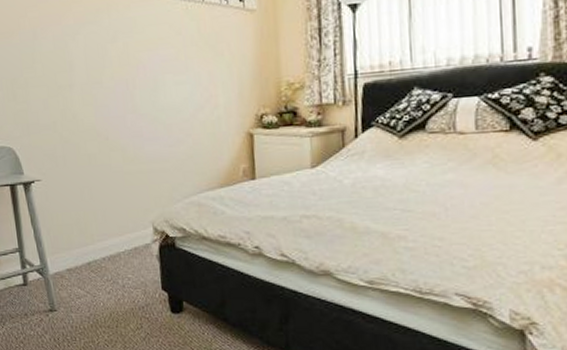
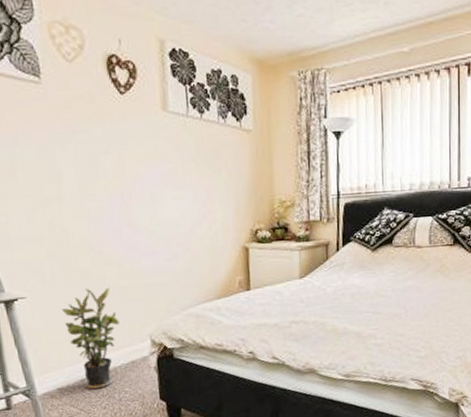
potted plant: none [71,172,123,273] -> present [61,287,119,390]

